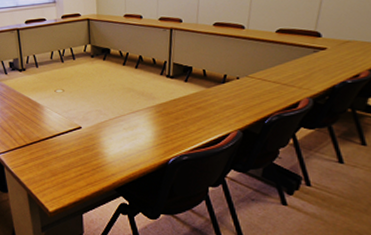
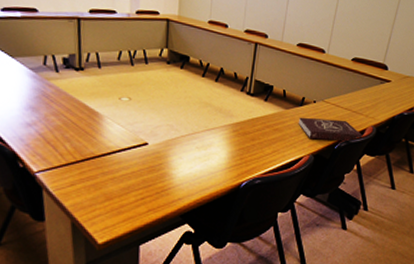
book: none [221,93,297,116] -> present [298,117,363,142]

